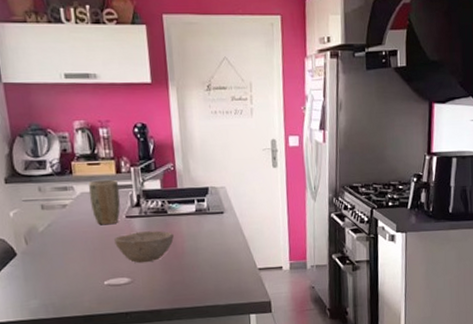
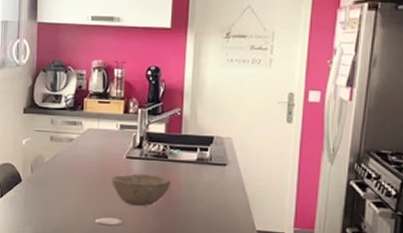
plant pot: present [88,179,121,224] -> none [95,118,125,162]

